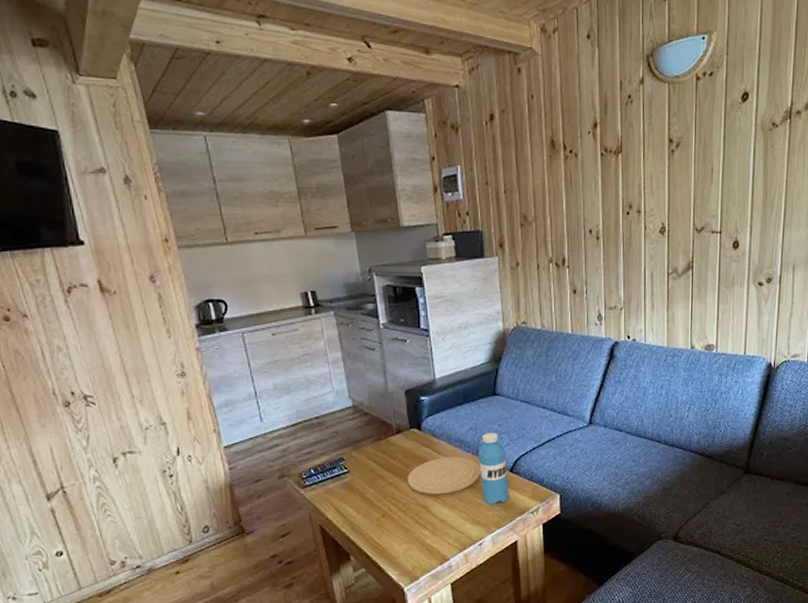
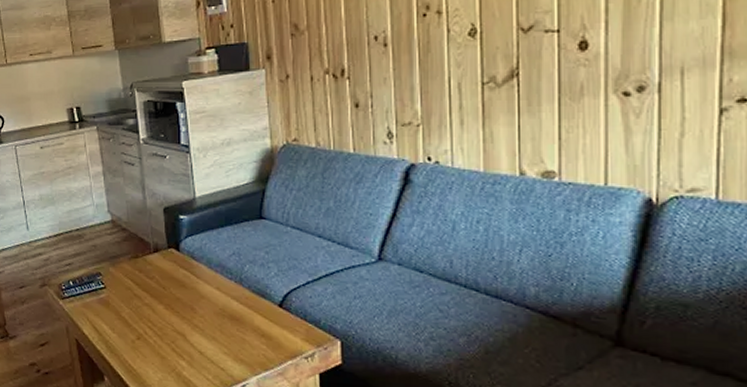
plate: present [408,456,481,495] -> none [164,282,245,324]
water bottle: present [479,433,509,504] -> none [242,260,278,342]

